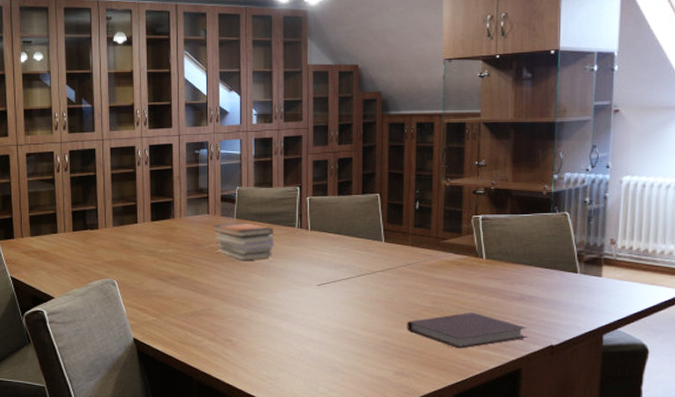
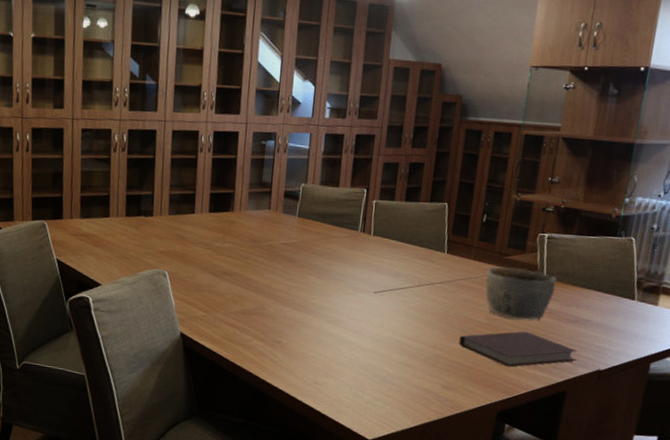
book stack: present [213,221,275,260] -> none [273,220,335,262]
bowl: none [425,250,496,301] -> present [485,266,557,320]

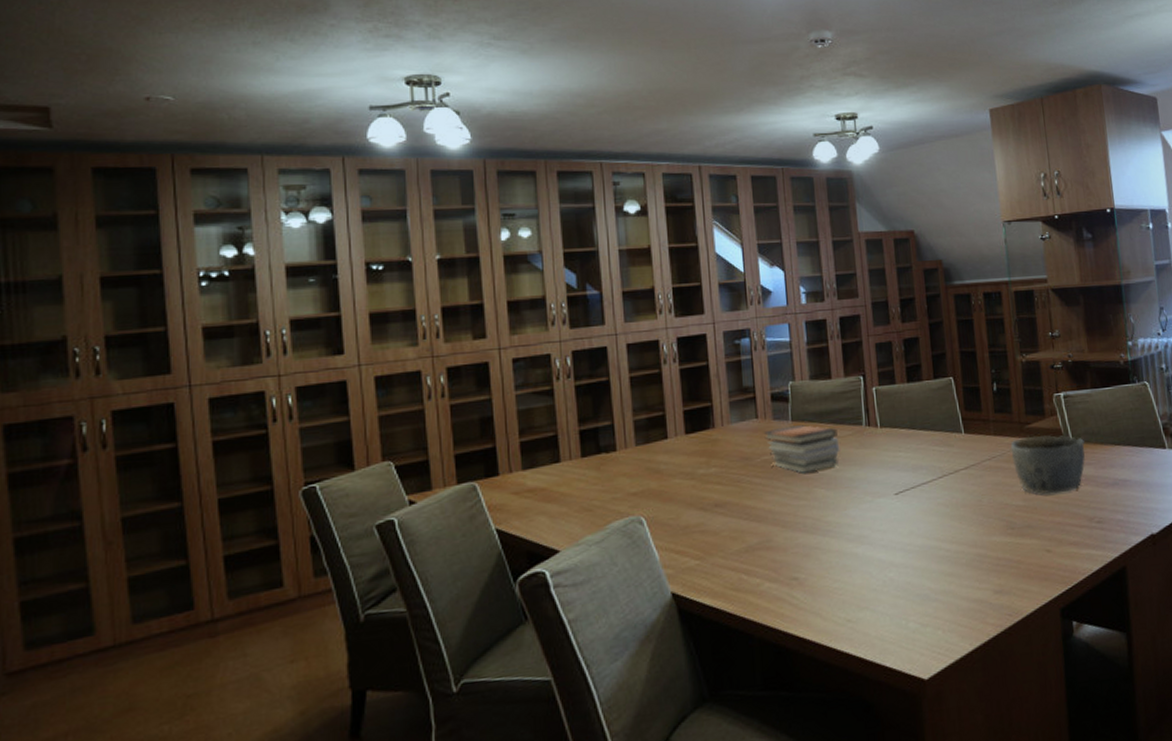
book stack: none [273,220,335,262] -> present [764,424,840,473]
notebook: present [459,331,578,367] -> none [999,505,1127,552]

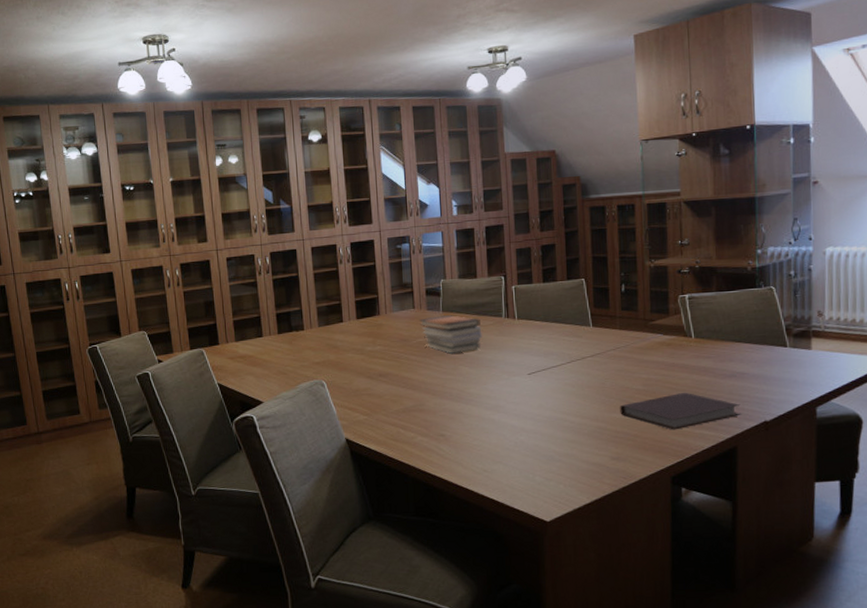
notebook: none [999,505,1127,552] -> present [620,392,741,430]
bowl: present [1010,435,1085,495] -> none [634,331,706,382]

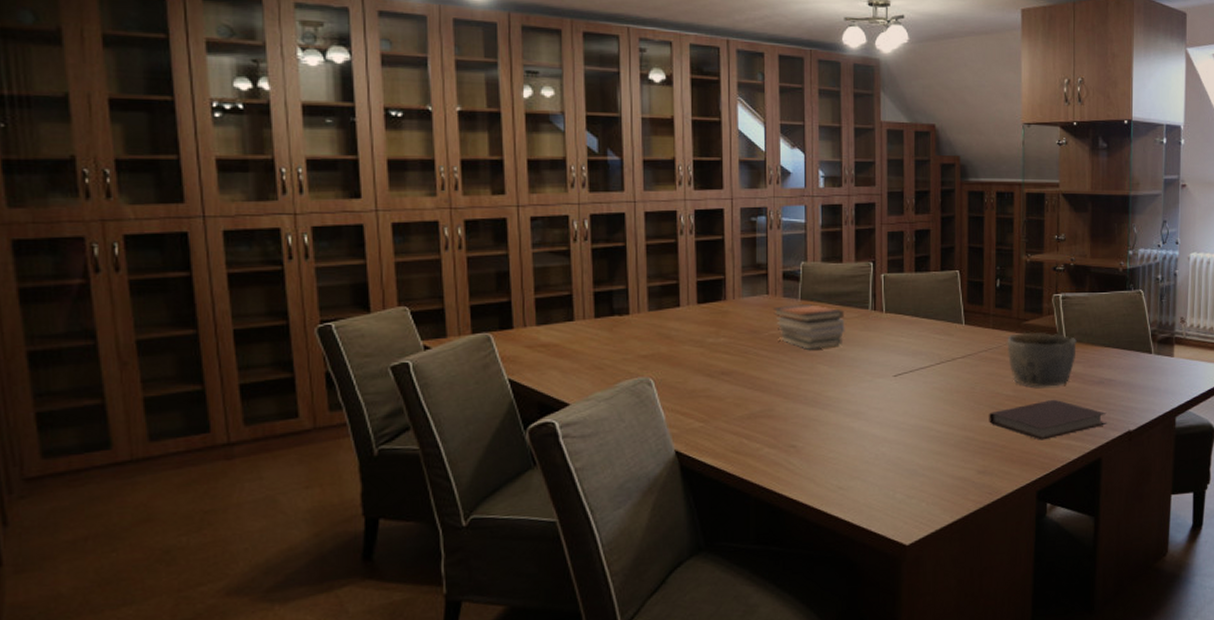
bowl: none [634,331,706,382] -> present [1007,332,1077,387]

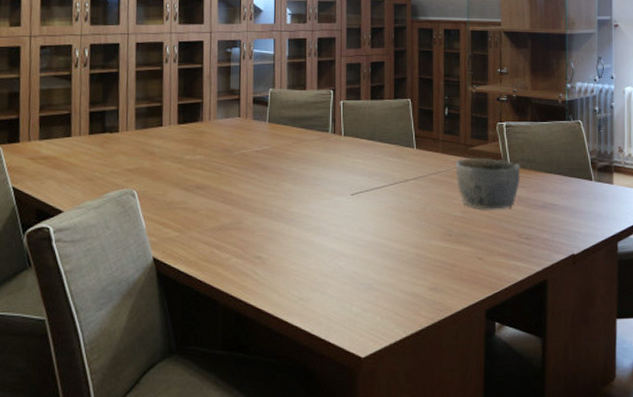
book stack: present [774,303,845,350] -> none [244,126,308,168]
notebook: present [989,399,1107,440] -> none [439,221,551,260]

